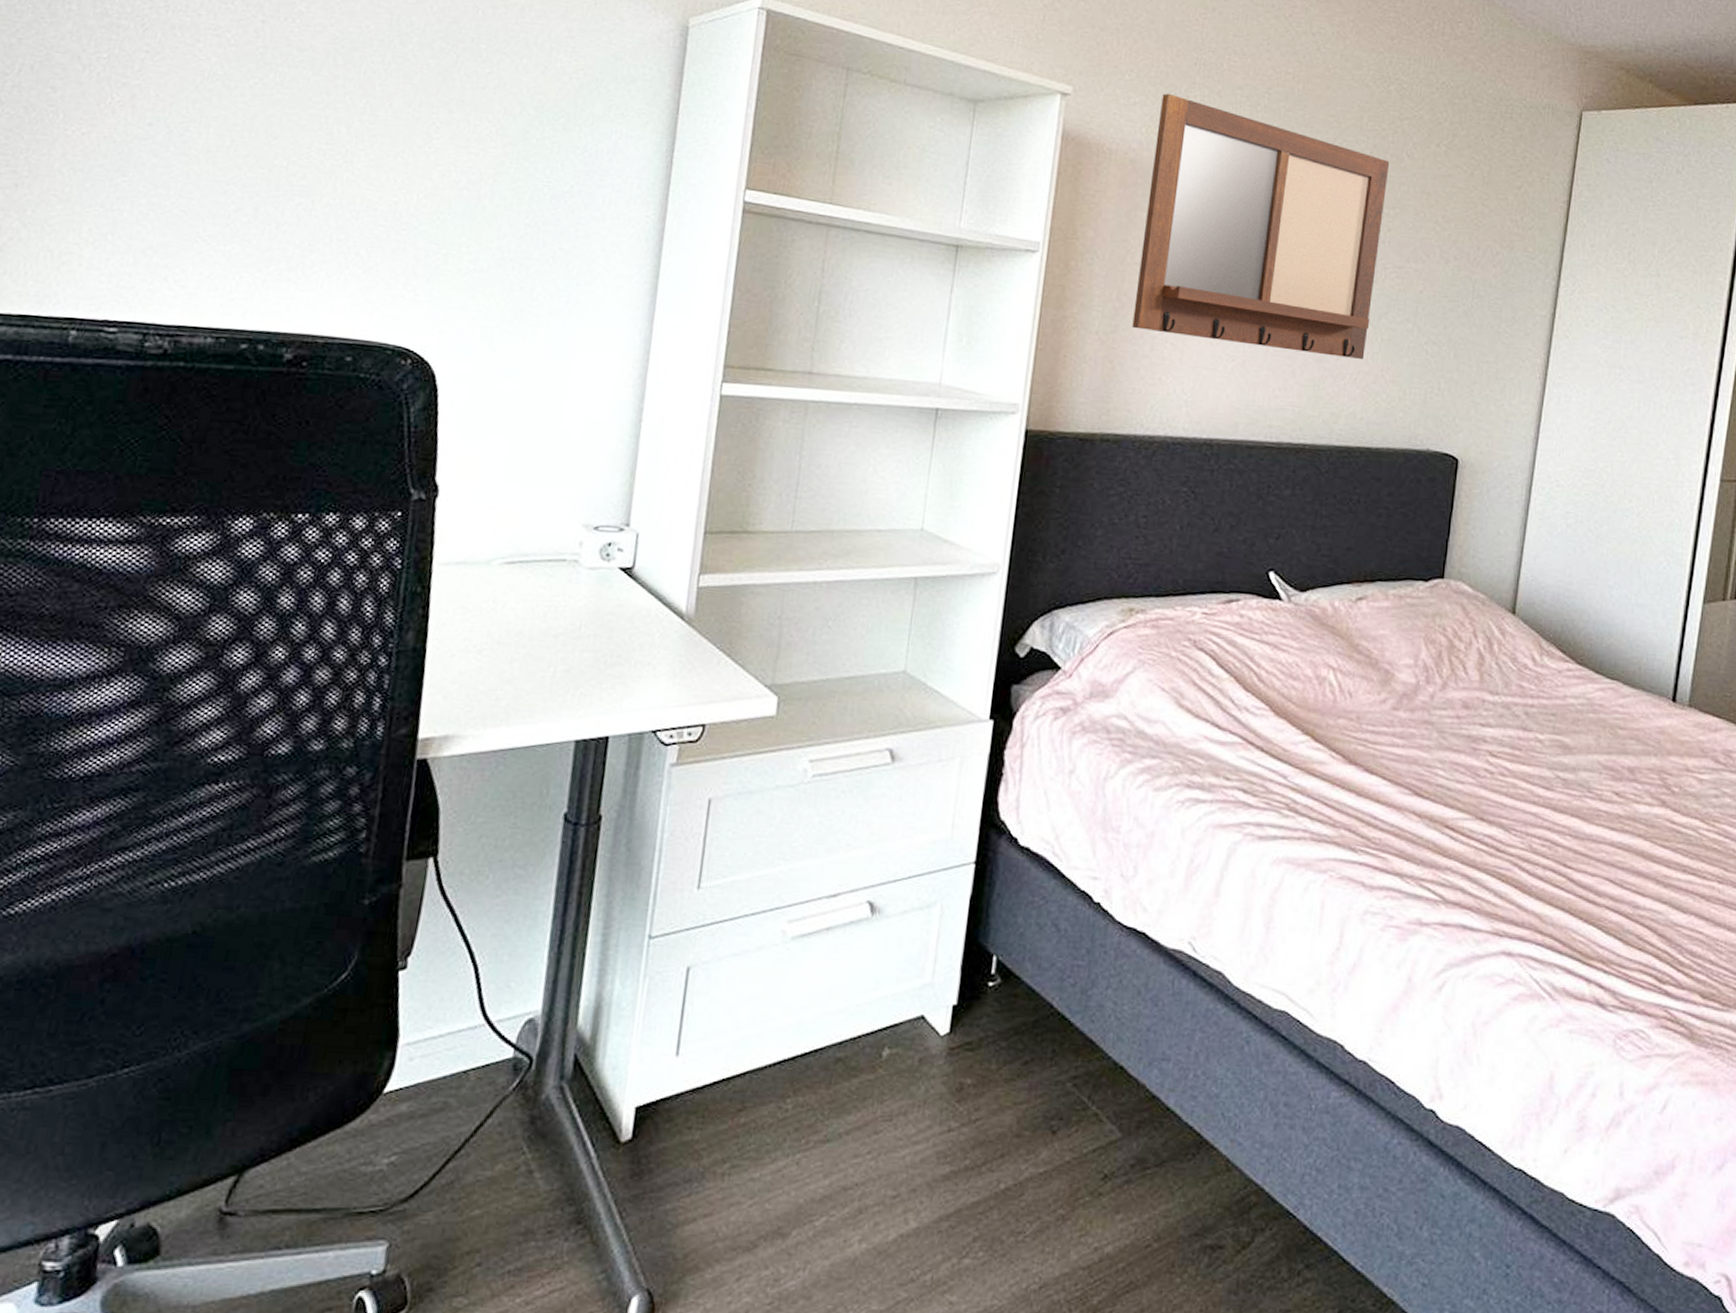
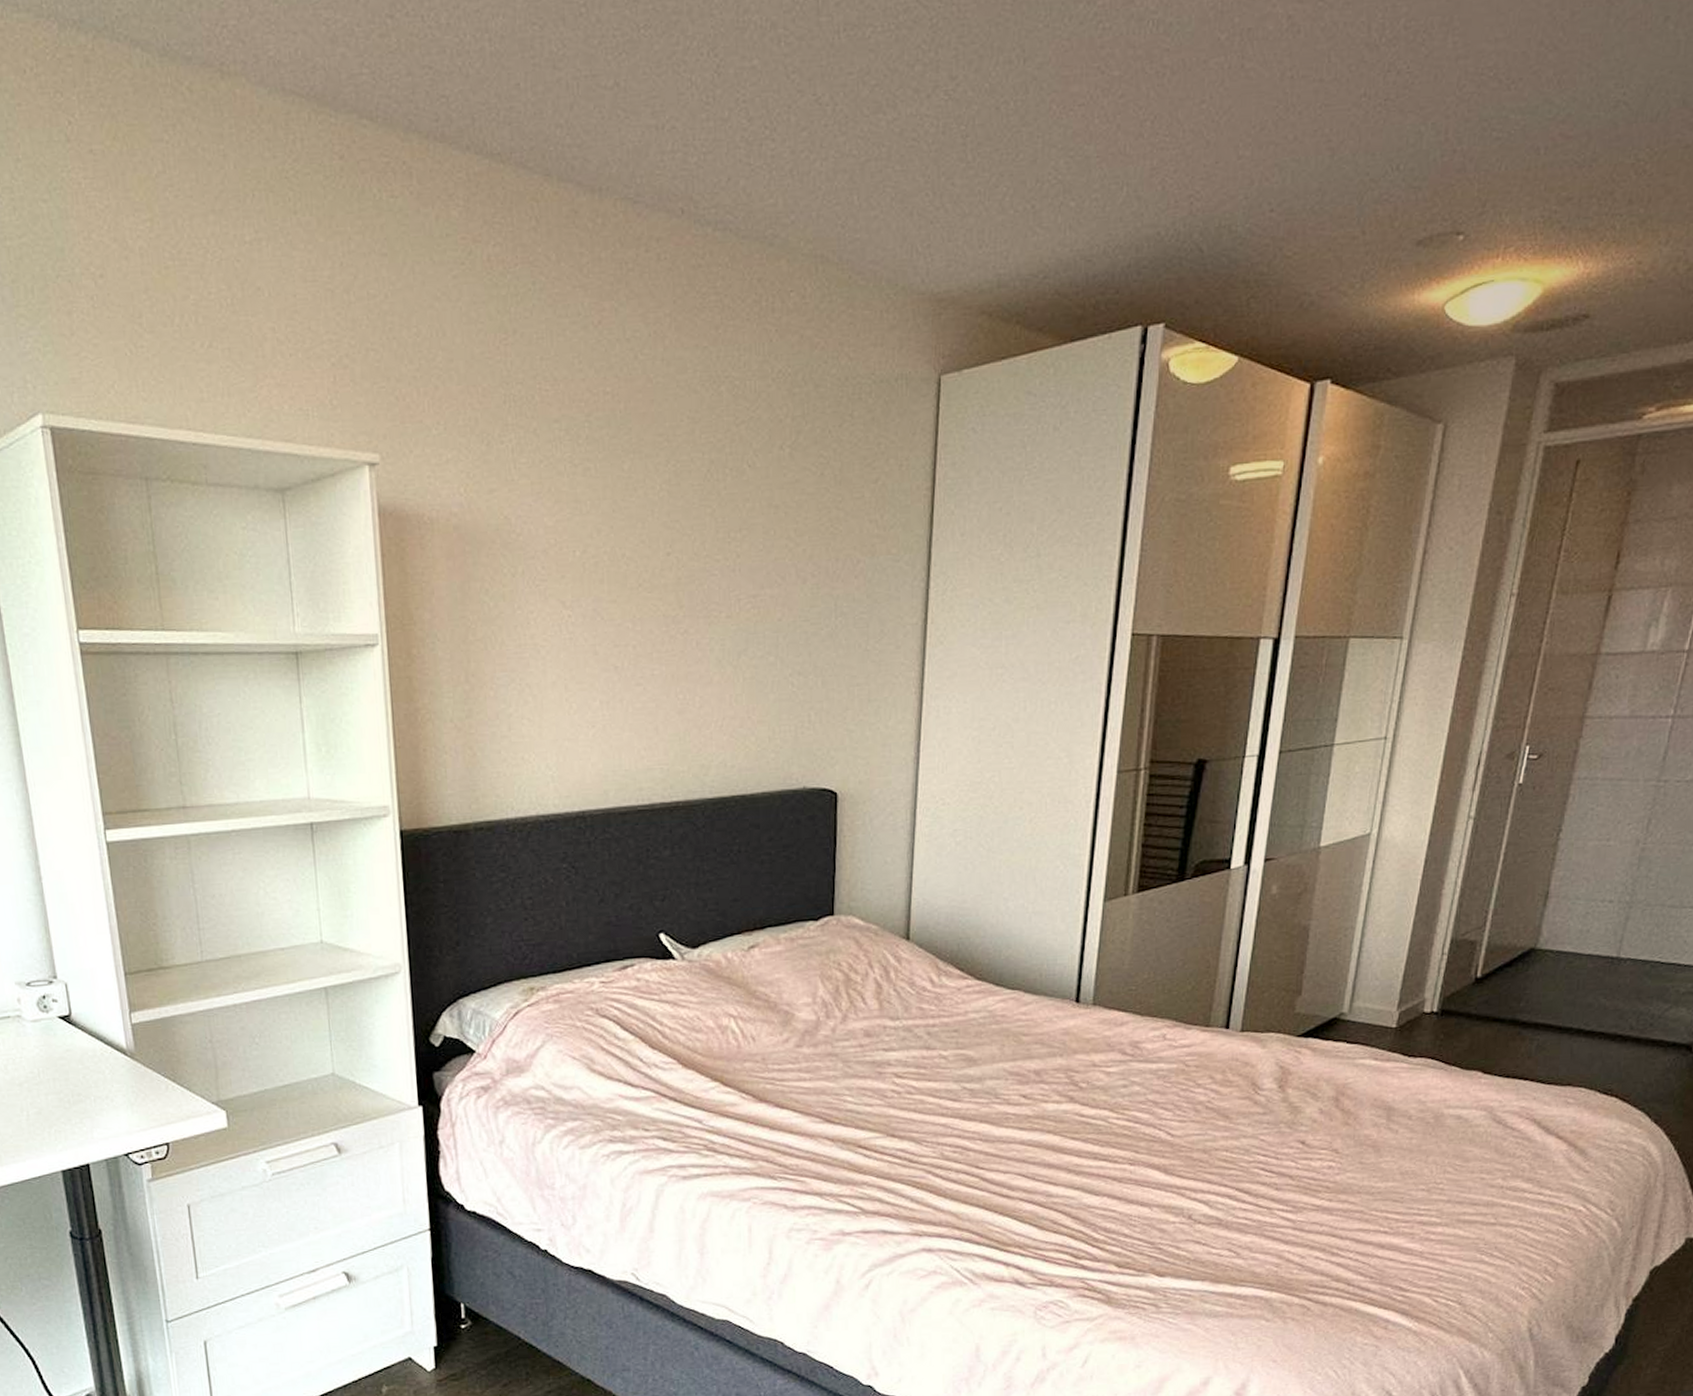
writing board: present [1132,93,1390,359] -> none [475,442,731,710]

